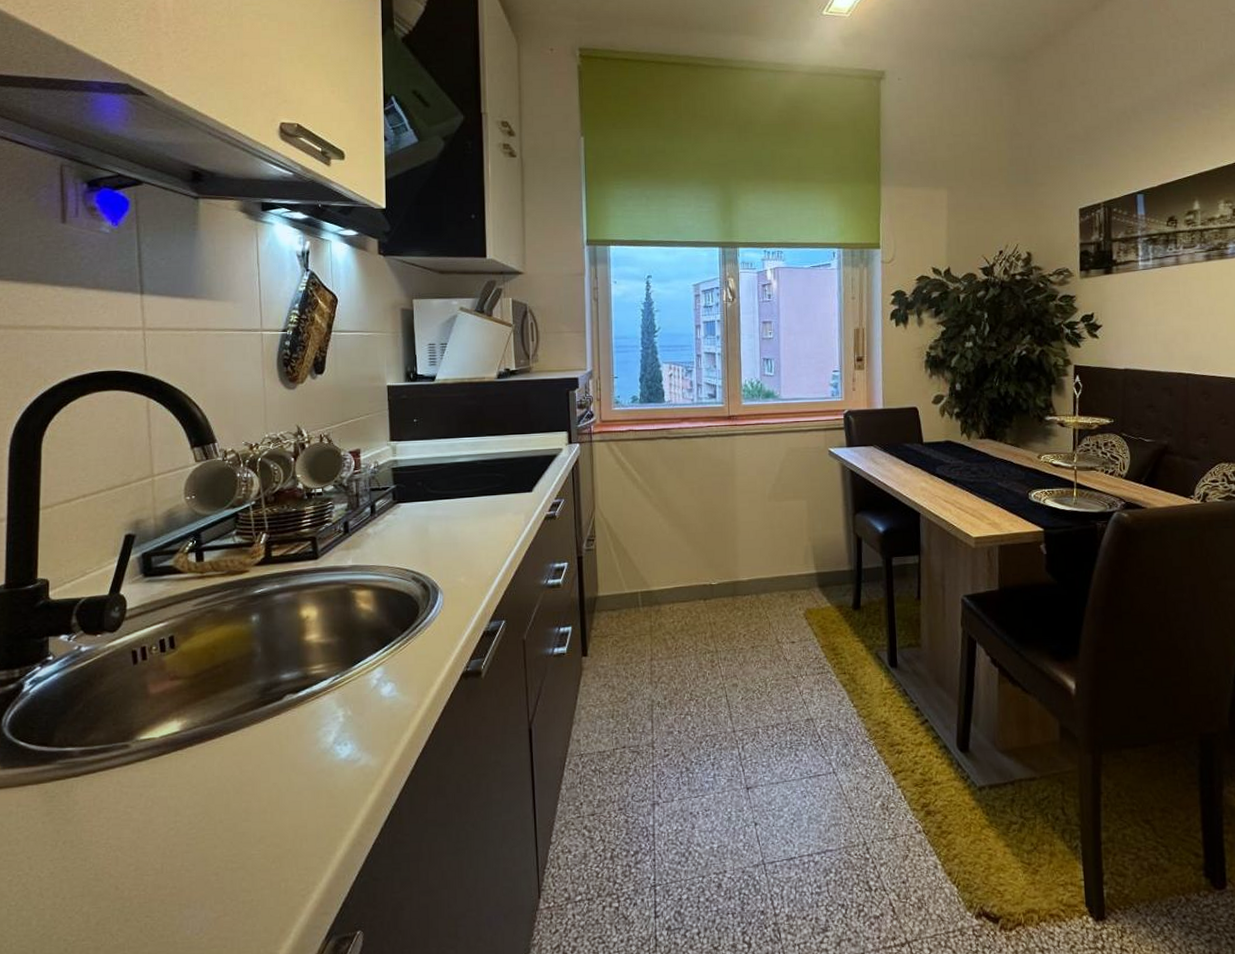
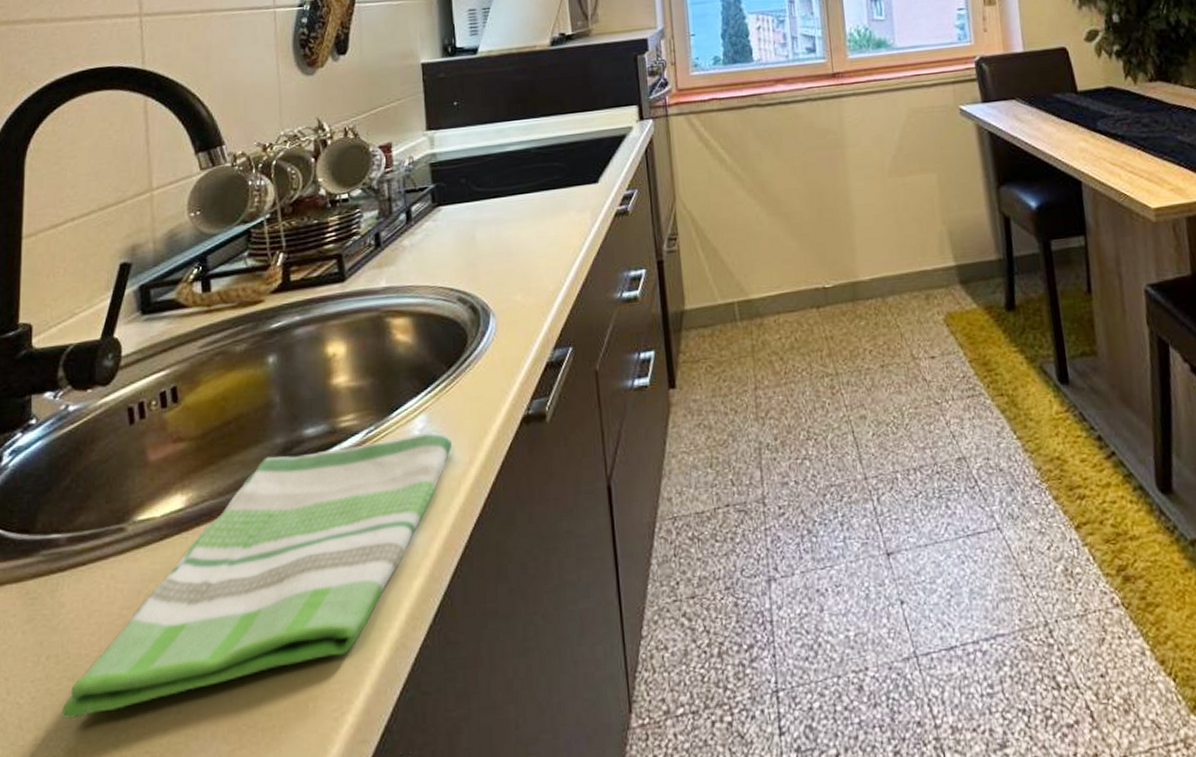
dish towel: none [76,681,403,890] -> present [61,432,452,719]

